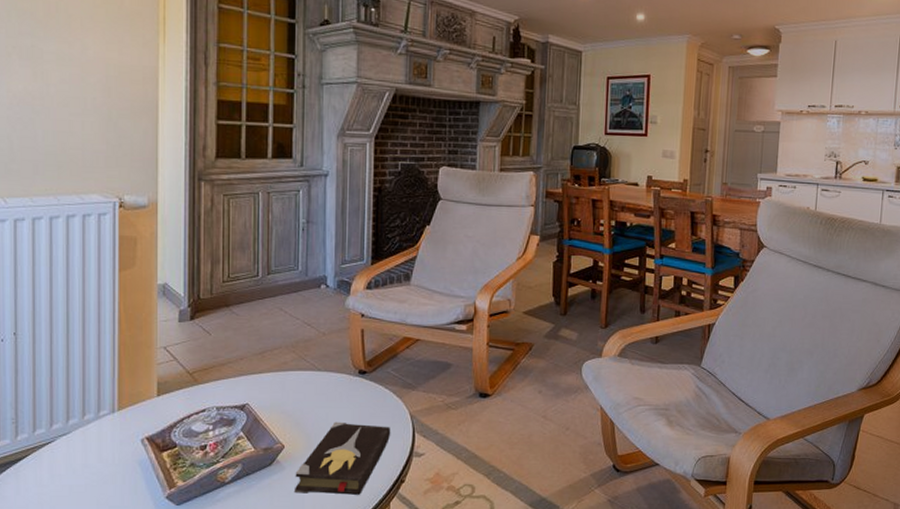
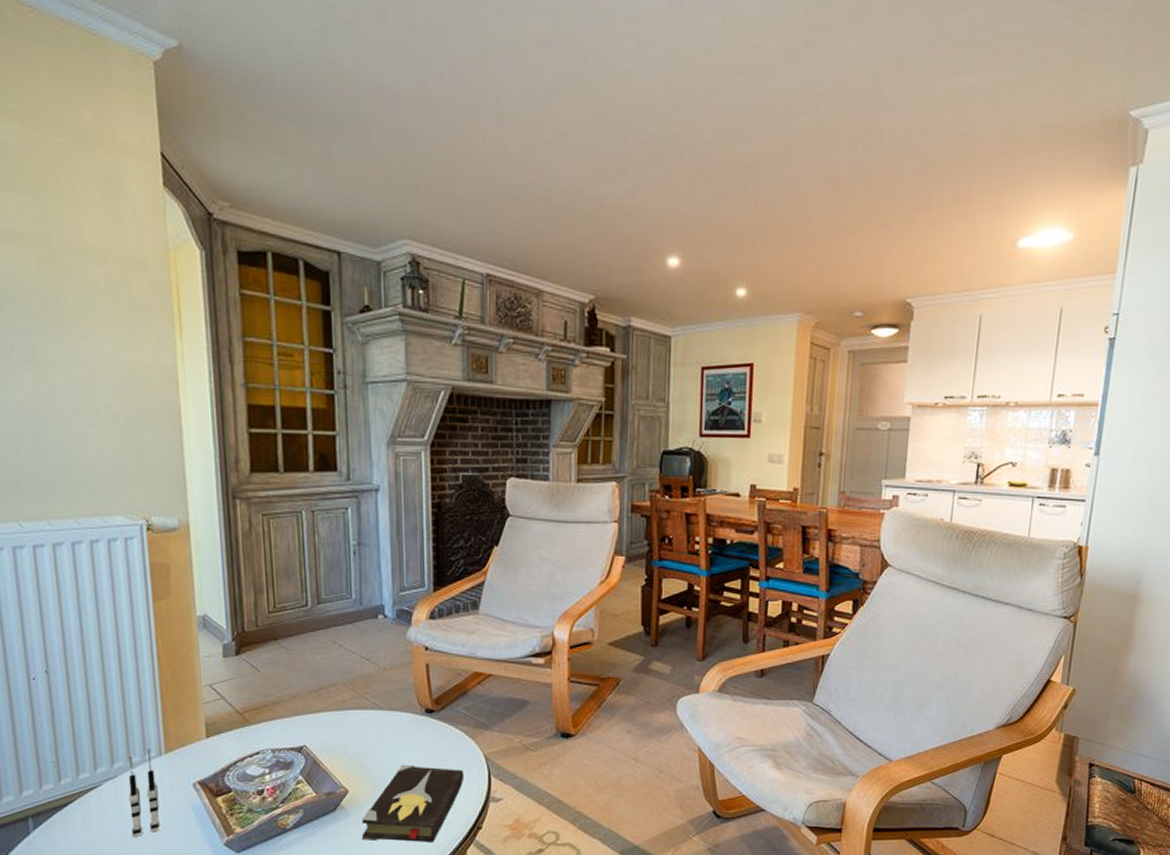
fishing rod: none [80,406,108,491] -> present [128,749,161,838]

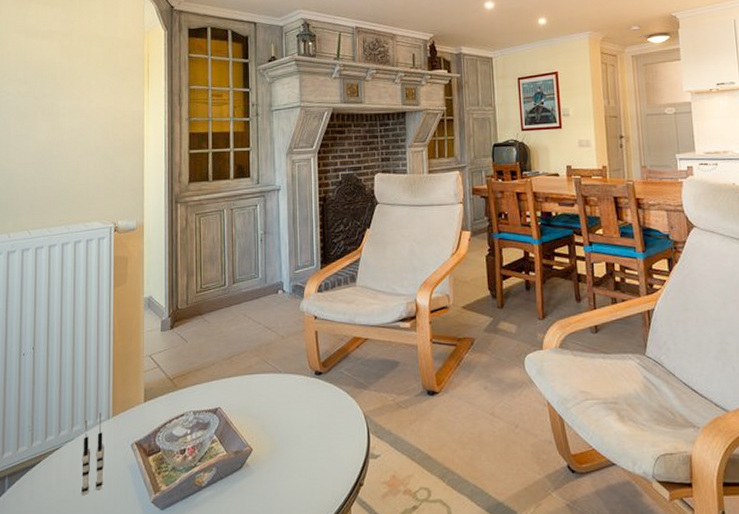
hardback book: present [361,764,465,842] -> none [262,423,348,499]

